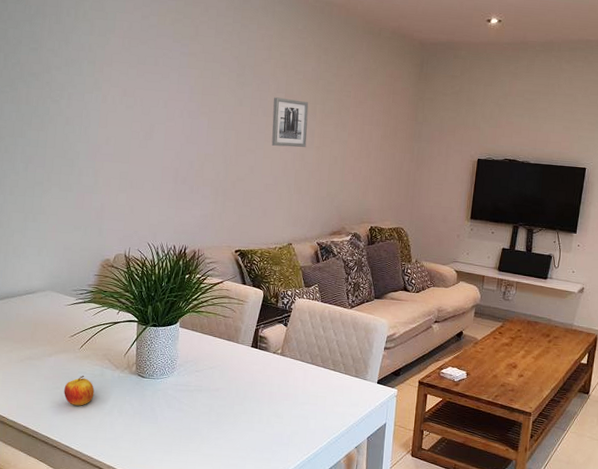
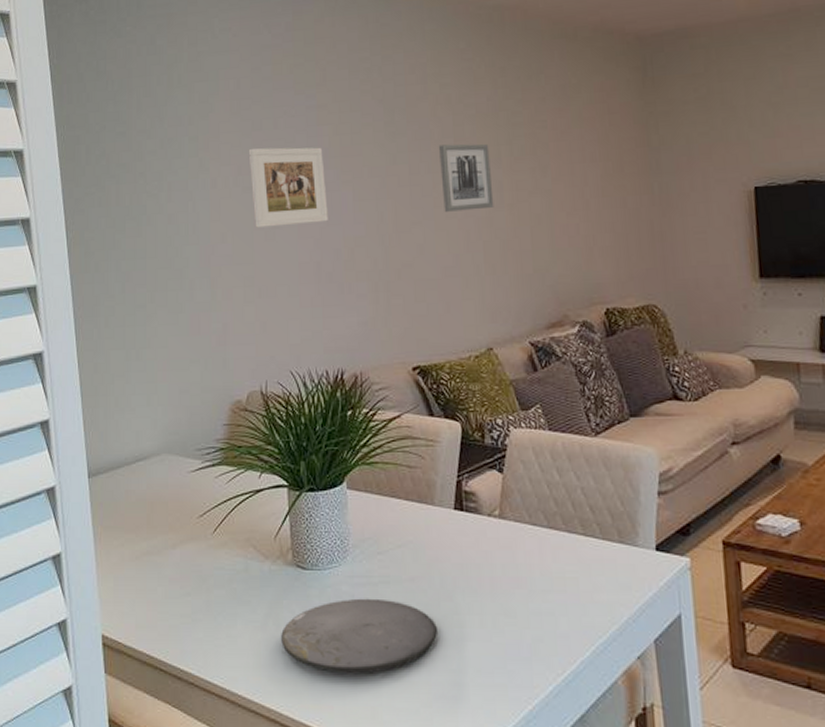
apple: present [64,376,95,406] -> none [197,573,238,619]
plate: none [122,399,230,447] -> present [281,598,437,673]
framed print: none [132,77,189,140] -> present [248,147,328,228]

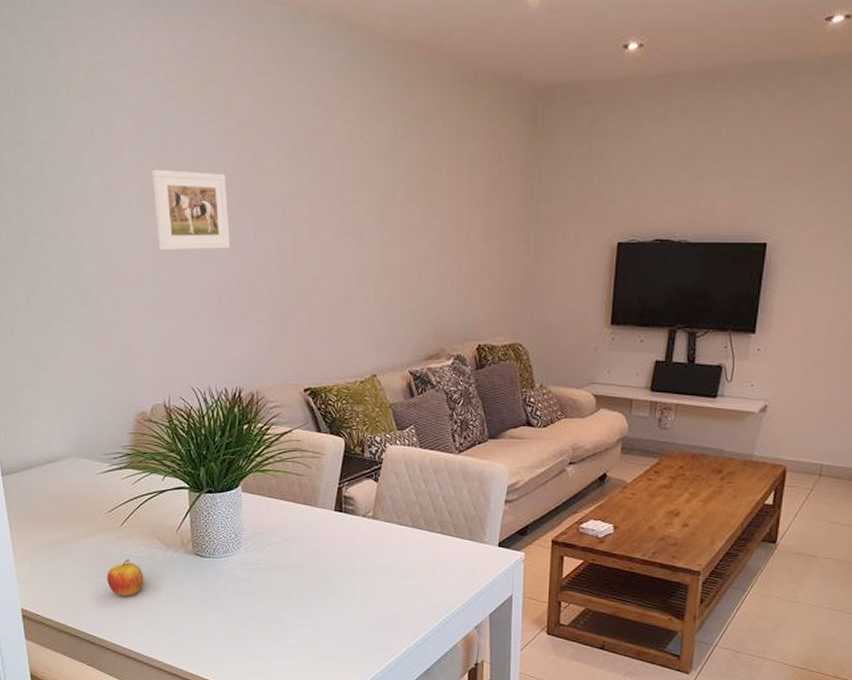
apple: none [197,573,238,619] -> present [107,559,144,596]
plate: present [281,598,437,673] -> none [182,581,315,639]
wall art: present [438,144,494,212] -> none [338,180,387,247]

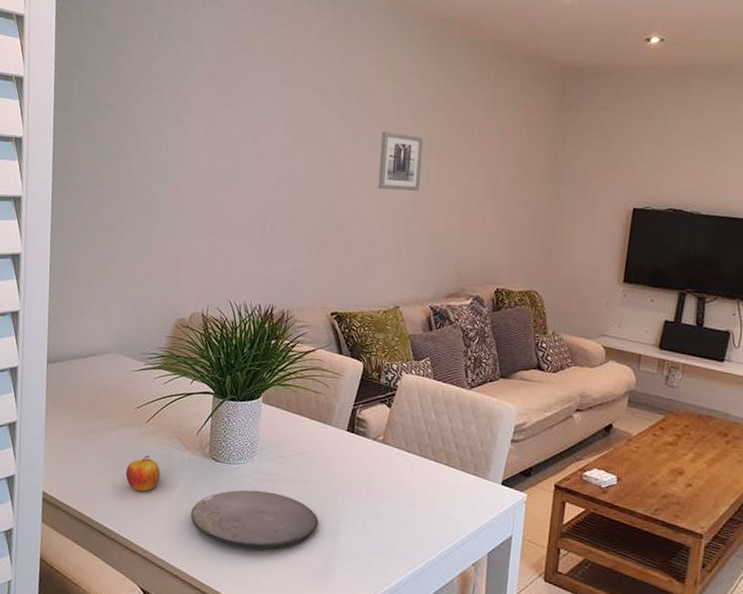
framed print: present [151,169,230,250] -> none [217,108,284,181]
plate: none [182,581,315,639] -> present [190,489,318,549]
wall art: none [338,180,387,247] -> present [377,131,424,191]

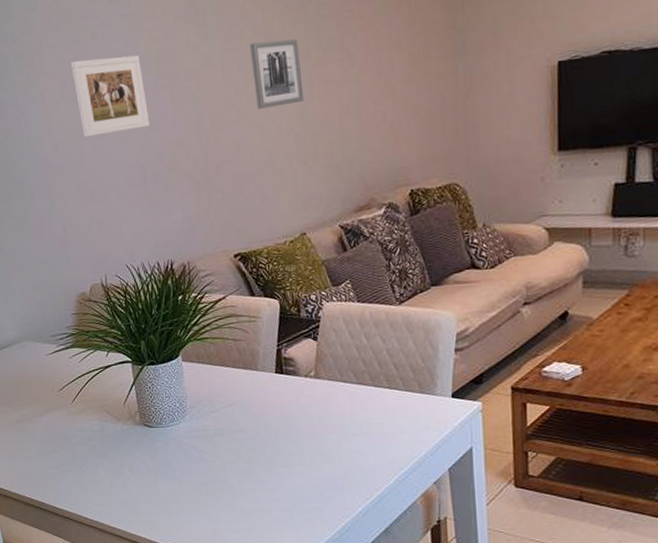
apple: present [125,455,161,492] -> none [63,434,98,469]
plate: present [190,489,318,549] -> none [135,447,265,505]
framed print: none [217,108,284,181] -> present [70,55,150,137]

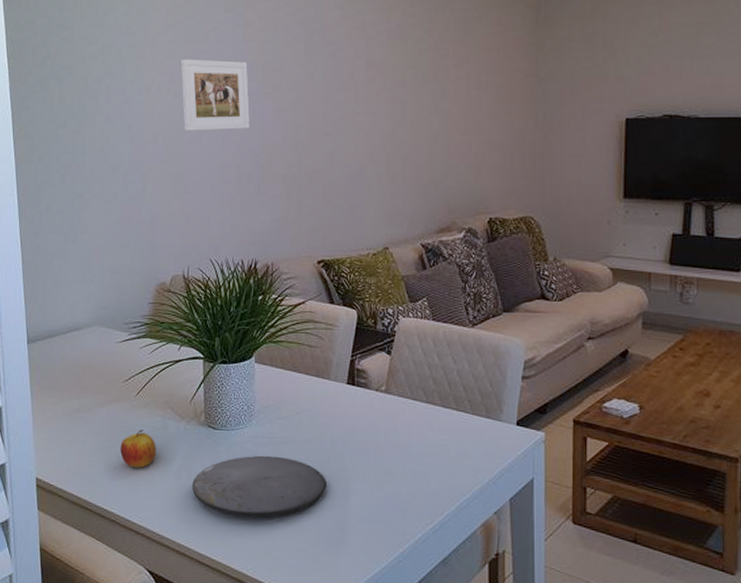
apple: none [63,434,98,469] -> present [120,430,156,468]
plate: none [135,447,265,505] -> present [192,455,326,517]
wall art: present [249,39,304,109] -> none [351,65,398,126]

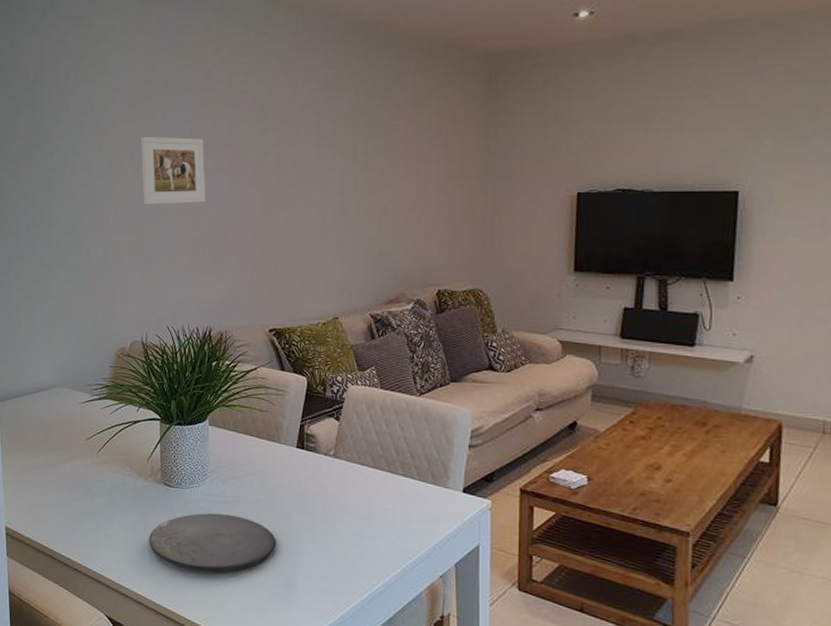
apple: present [120,430,156,468] -> none [82,485,116,521]

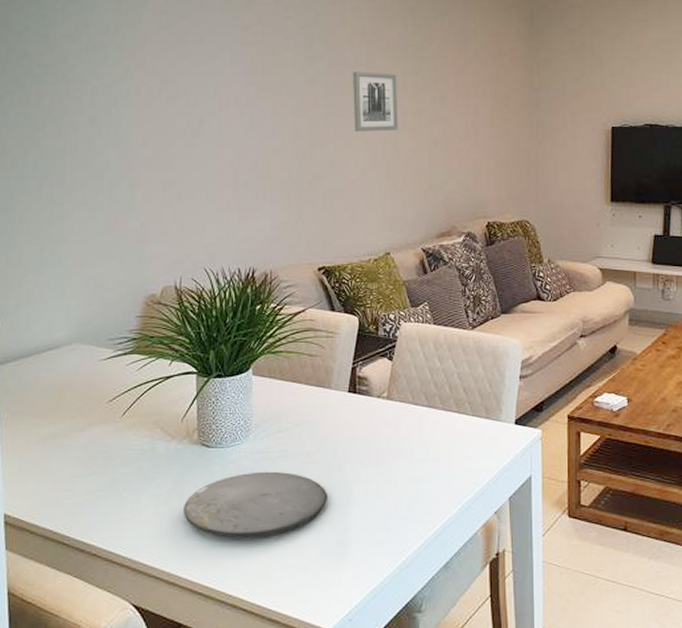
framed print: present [140,136,206,205] -> none [173,60,248,135]
wall art: none [303,141,348,200] -> present [352,71,398,131]

